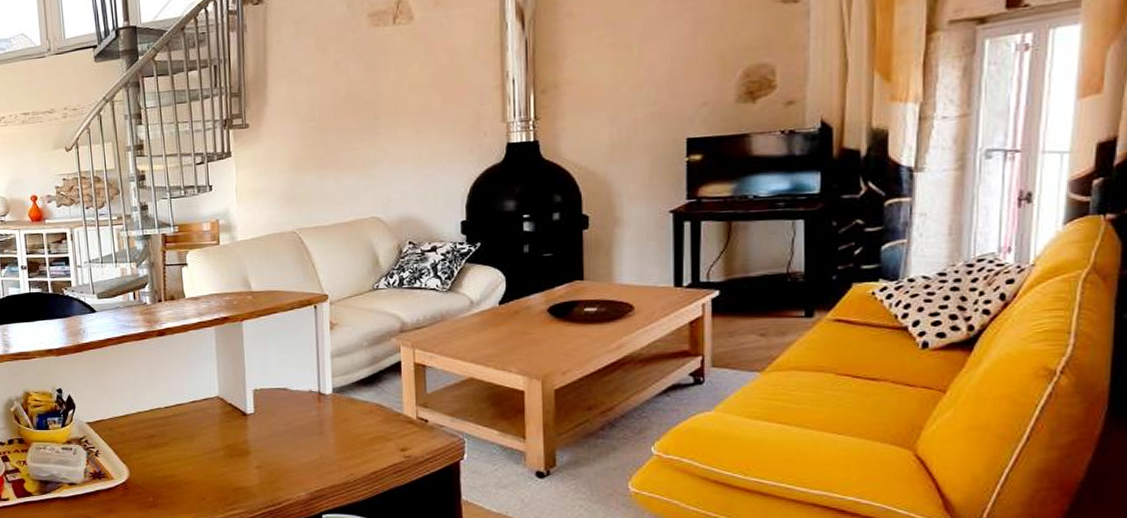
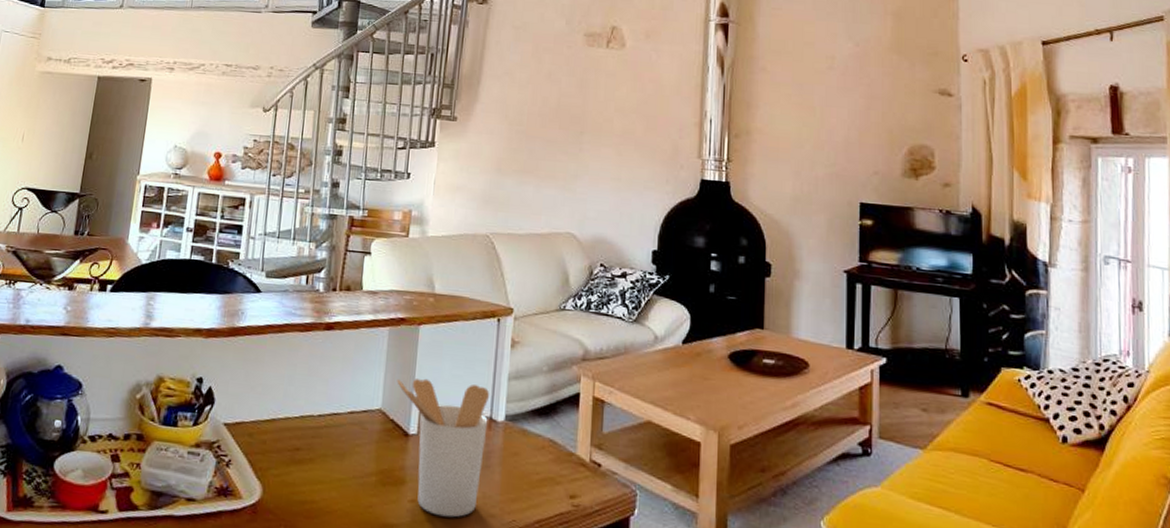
utensil holder: none [229,366,317,477] -> present [397,378,490,518]

